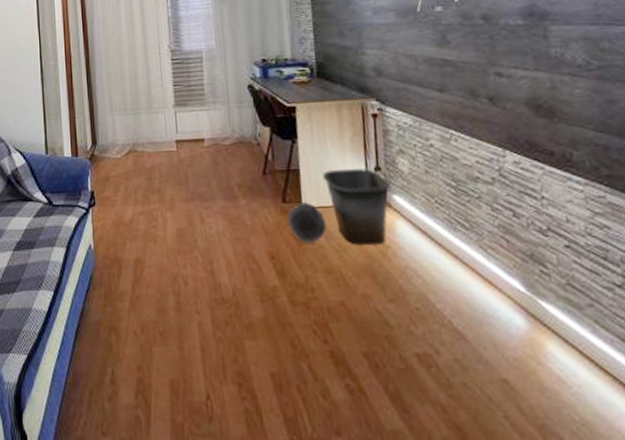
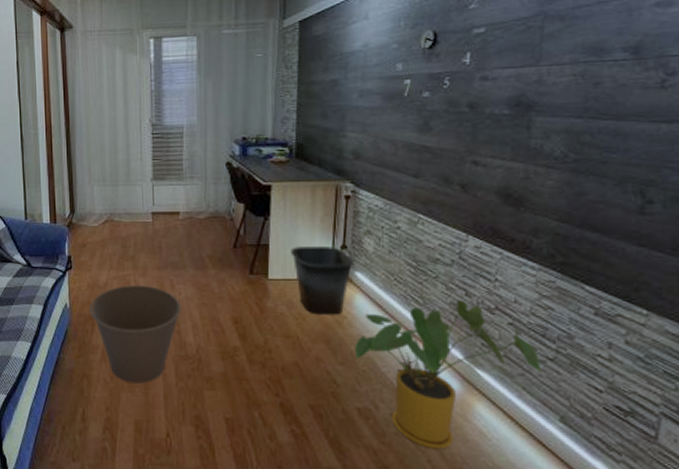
basket: none [114,220,213,335] -> present [88,285,181,384]
rock: present [287,202,328,243] -> none [253,275,290,311]
house plant: none [403,221,613,402] -> present [354,300,543,450]

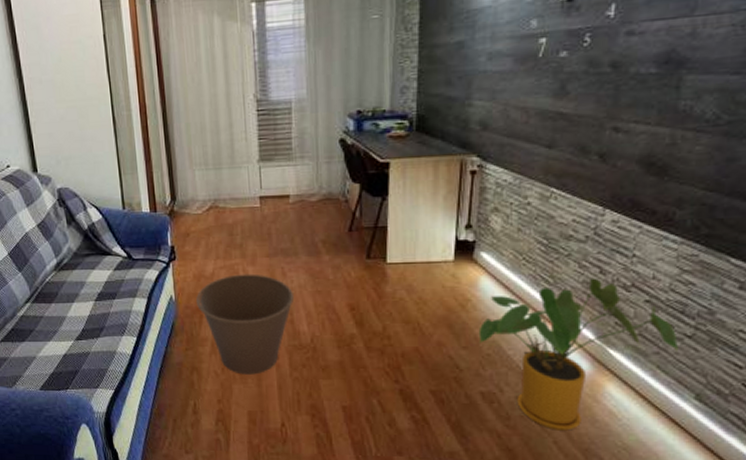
waste bin: present [290,247,355,315] -> none [410,226,481,299]

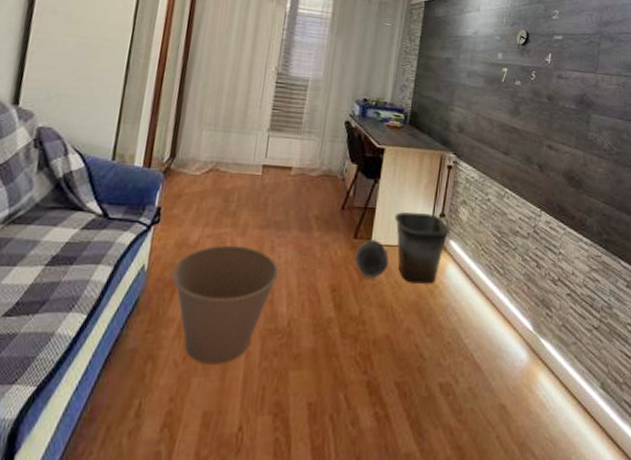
rock: none [370,258,410,296] -> present [354,240,390,279]
waste bin: none [410,226,481,299] -> present [394,212,451,284]
house plant: present [478,278,680,431] -> none [442,271,590,424]

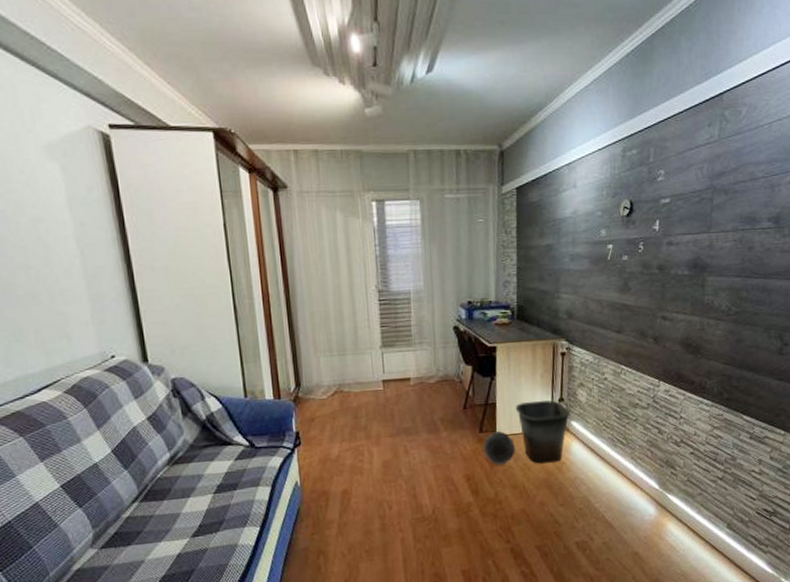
basket: present [170,244,279,365] -> none [321,453,416,553]

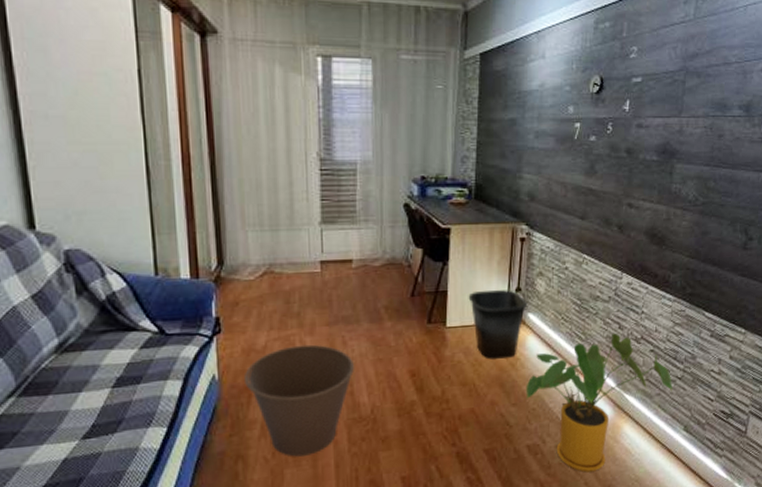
basket: none [321,453,416,553] -> present [243,344,354,457]
rock: present [483,431,516,465] -> none [431,322,467,360]
house plant: none [572,437,715,568] -> present [526,333,673,473]

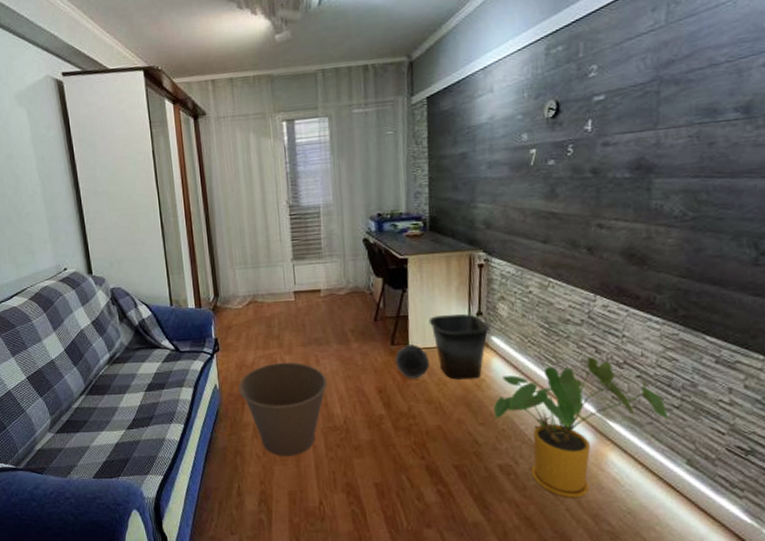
rock: none [431,322,467,360] -> present [395,344,430,379]

